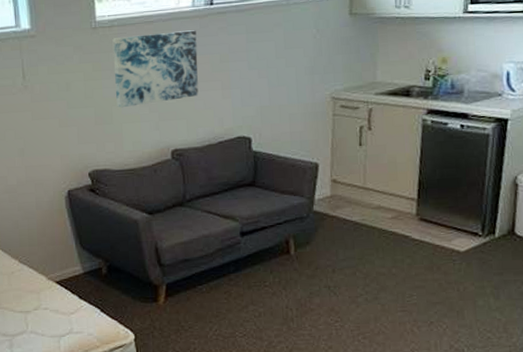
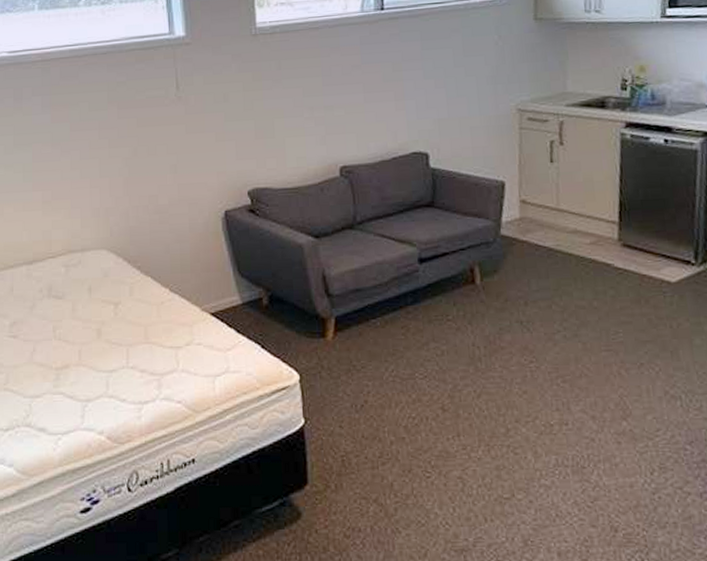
wall art: present [112,30,199,108] -> none [274,37,369,121]

